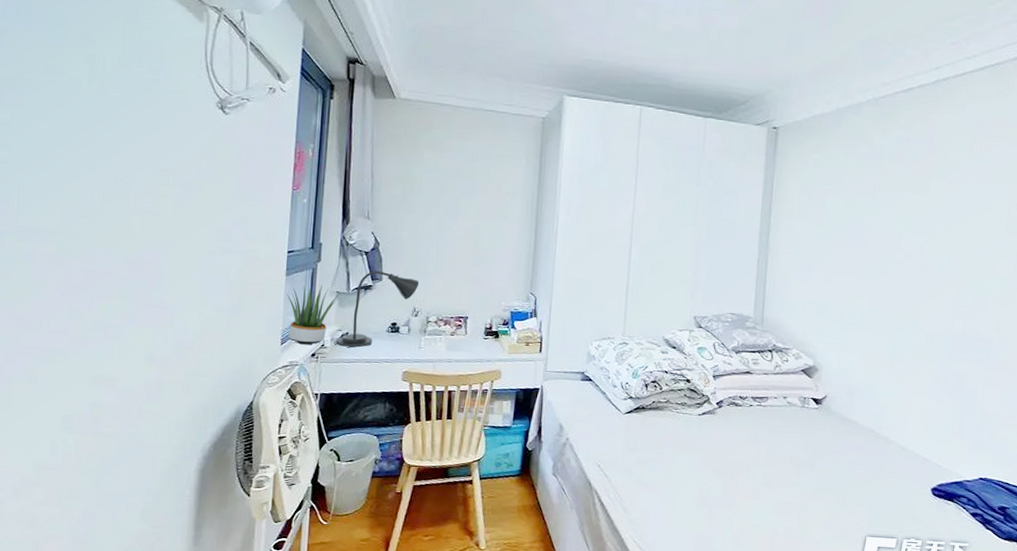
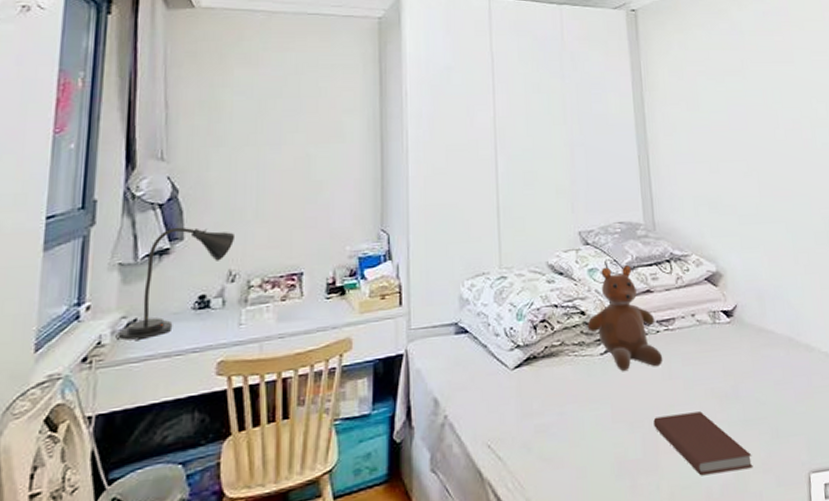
potted plant: present [287,285,339,345] -> none [45,257,123,347]
teddy bear: none [690,348,752,432] -> present [587,265,663,371]
book: none [735,470,817,522] -> present [653,411,753,476]

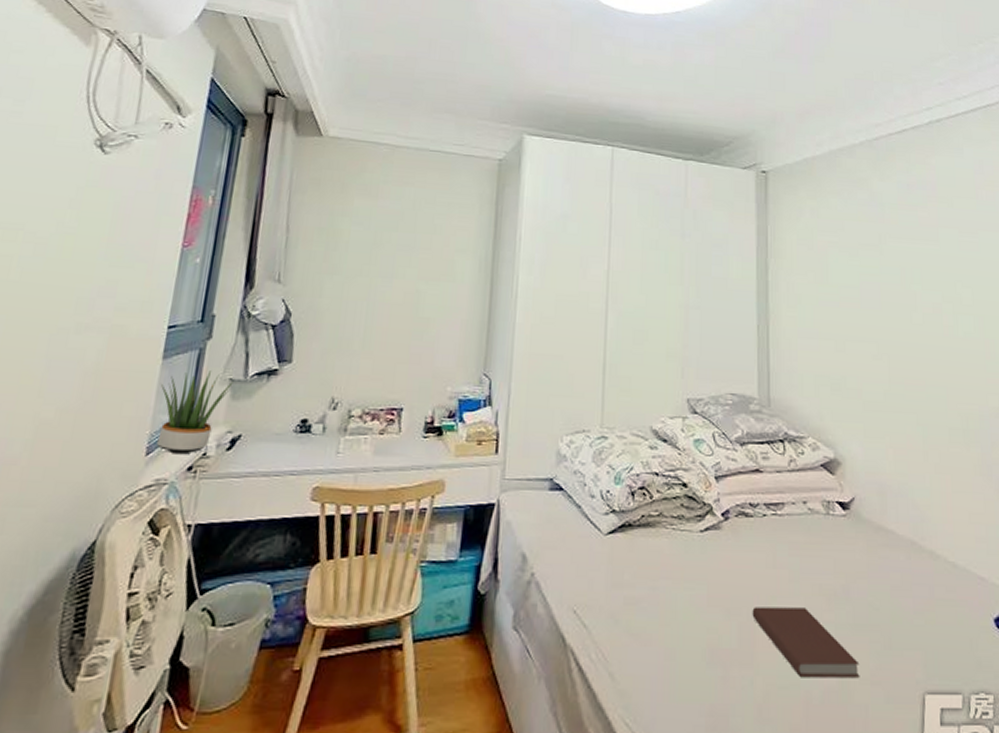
potted plant: none [45,257,123,347] -> present [156,371,233,455]
desk lamp: present [115,227,236,341] -> none [220,349,341,456]
teddy bear: present [587,265,663,371] -> none [688,439,768,553]

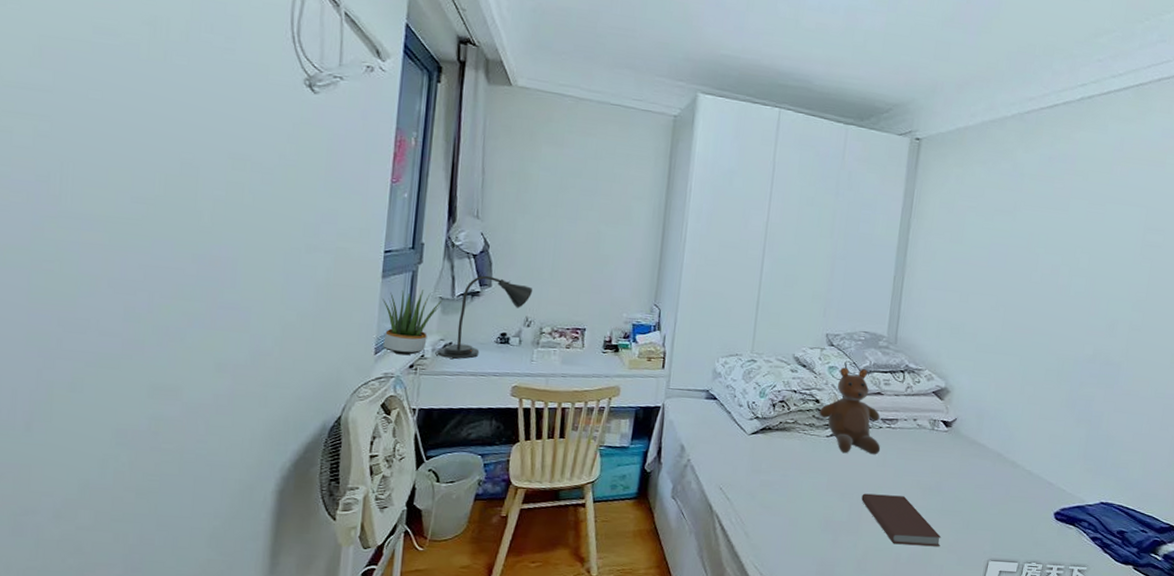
desk lamp: none [220,349,341,456] -> present [435,275,533,359]
teddy bear: none [688,439,768,553] -> present [819,367,881,455]

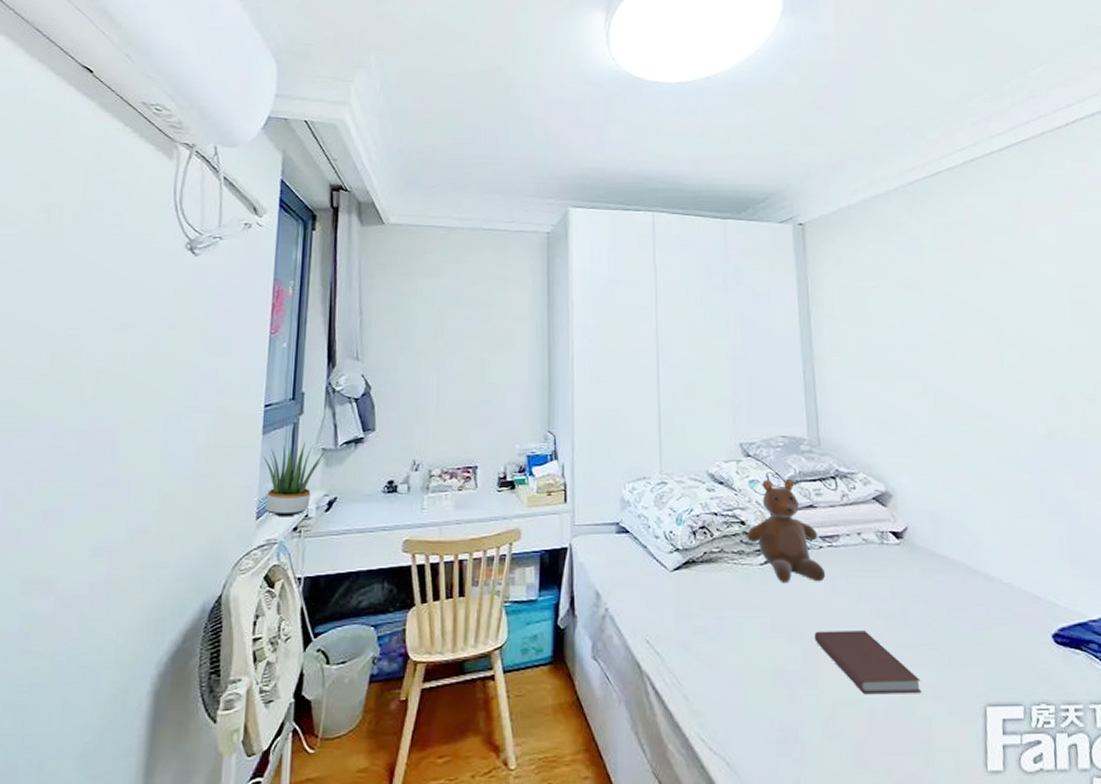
desk lamp: present [435,275,533,359] -> none [320,419,419,515]

